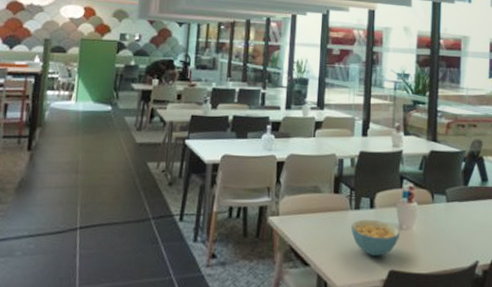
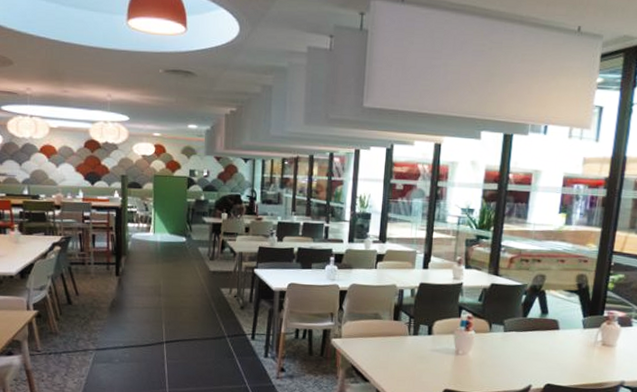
cereal bowl: present [350,219,401,257] -> none [408,344,457,377]

